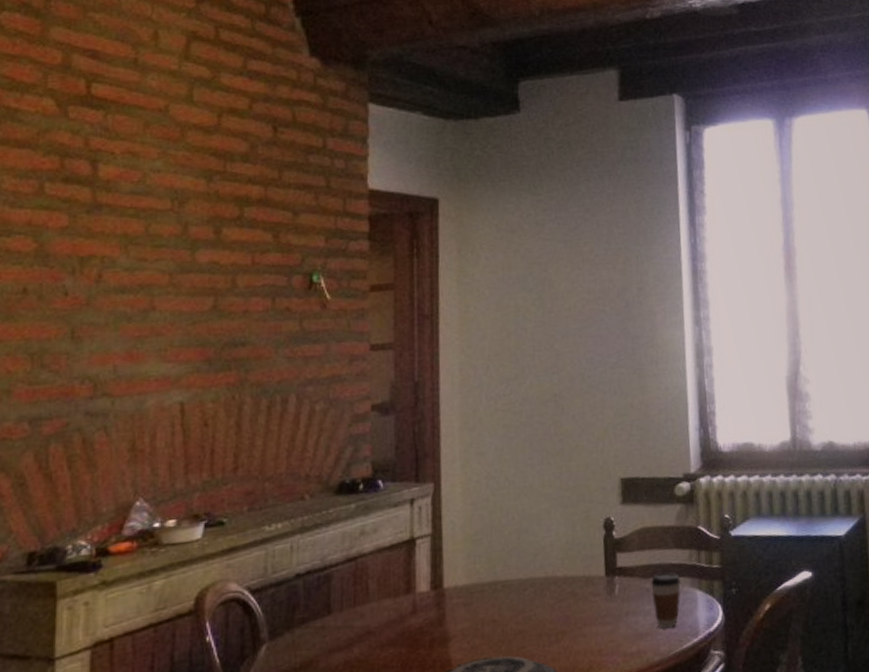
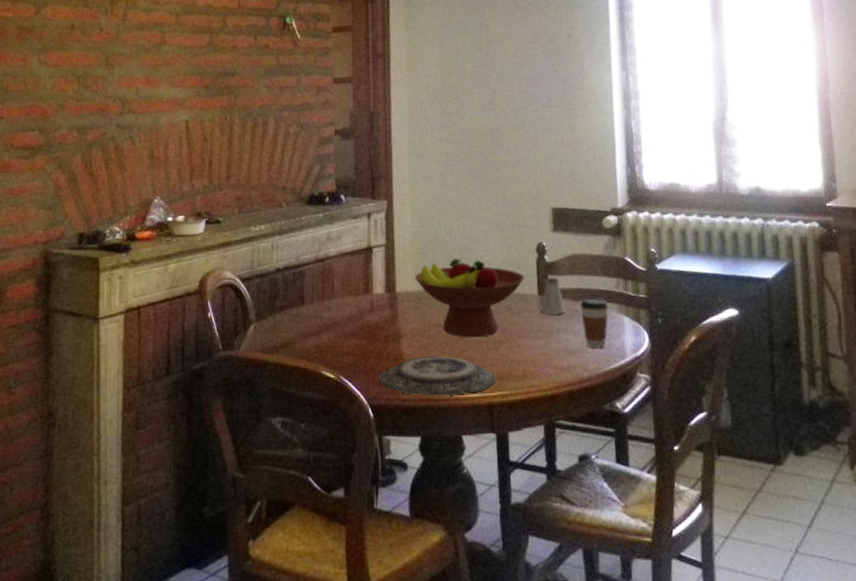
fruit bowl: none [465,542,592,632] -> present [414,258,525,338]
saltshaker: none [608,554,636,598] -> present [541,277,566,316]

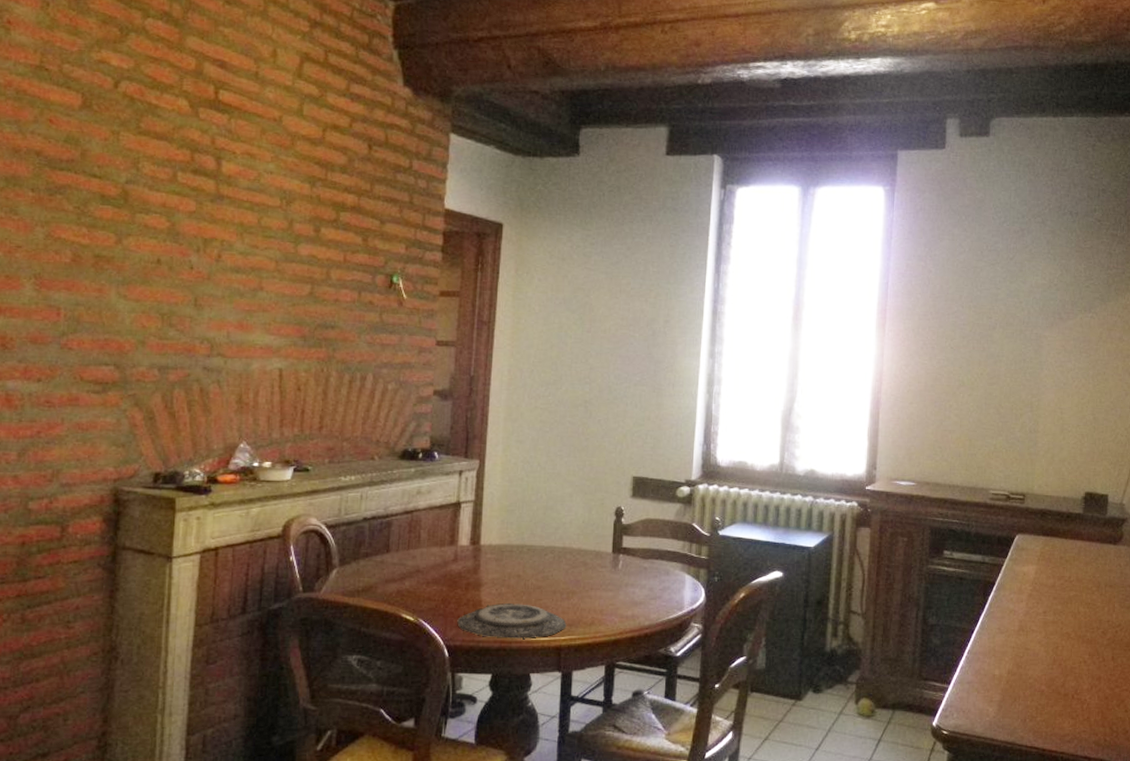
fruit bowl: present [414,258,525,338] -> none [499,516,602,588]
saltshaker: present [541,277,566,316] -> none [613,538,636,571]
coffee cup: present [580,297,609,349] -> none [648,556,673,601]

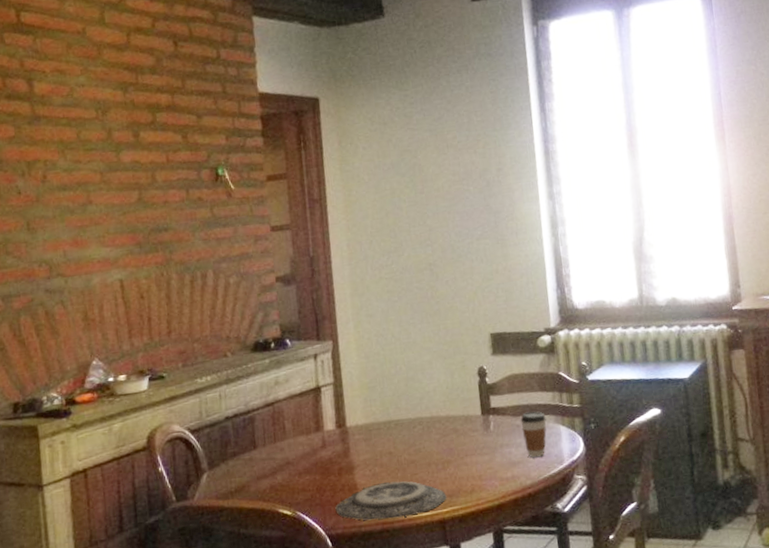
coffee cup: none [648,556,673,601] -> present [520,411,547,458]

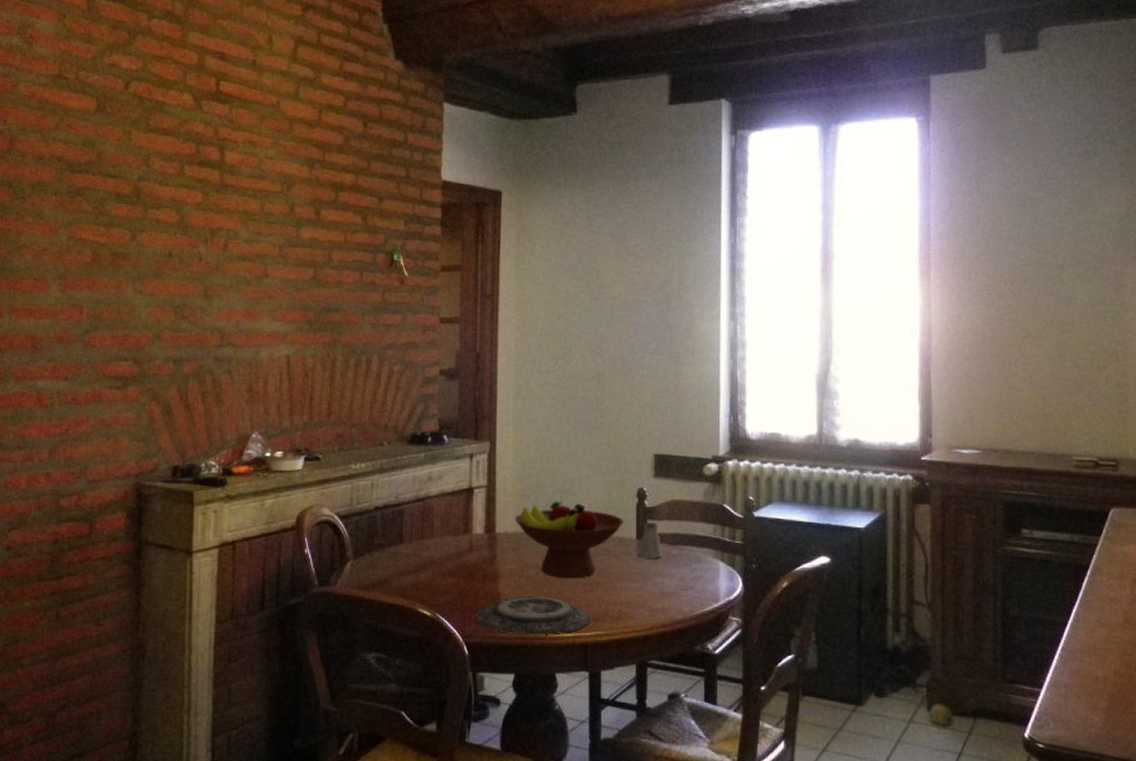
fruit bowl: none [363,388,469,462] -> present [514,501,625,579]
saltshaker: none [485,397,508,433] -> present [638,522,663,559]
coffee cup: present [520,411,547,458] -> none [677,542,705,592]

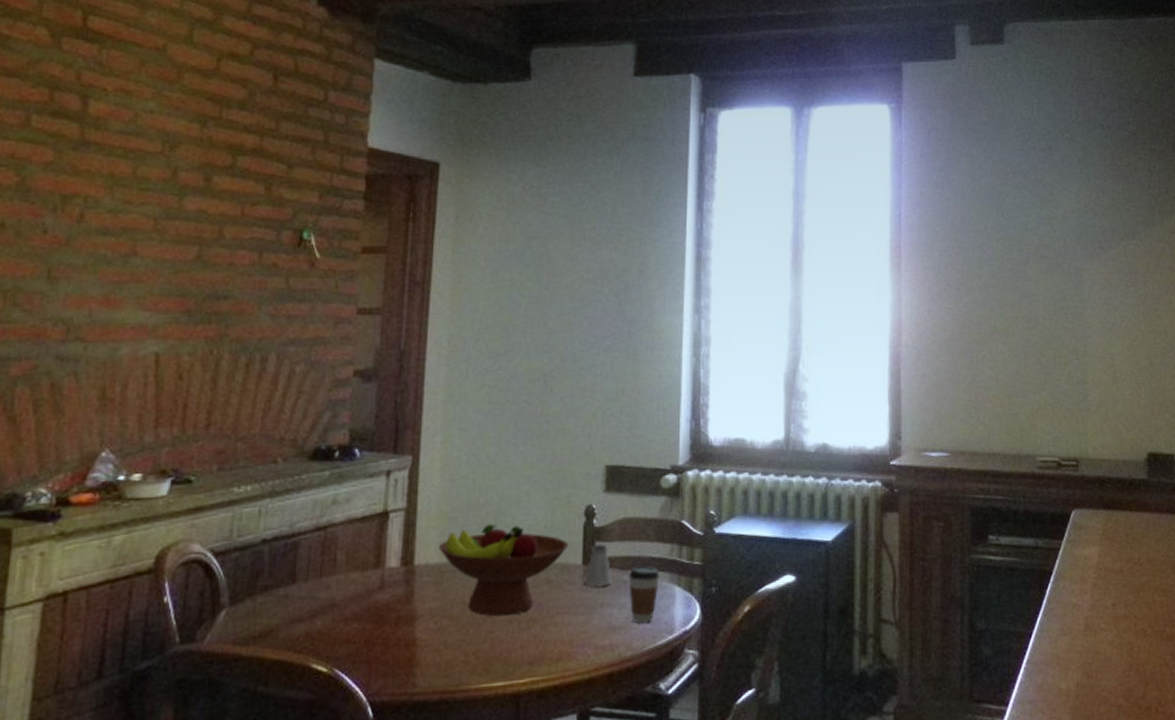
plate: present [476,595,592,635] -> none [384,639,527,687]
coffee cup: none [677,542,705,592] -> present [629,565,659,624]

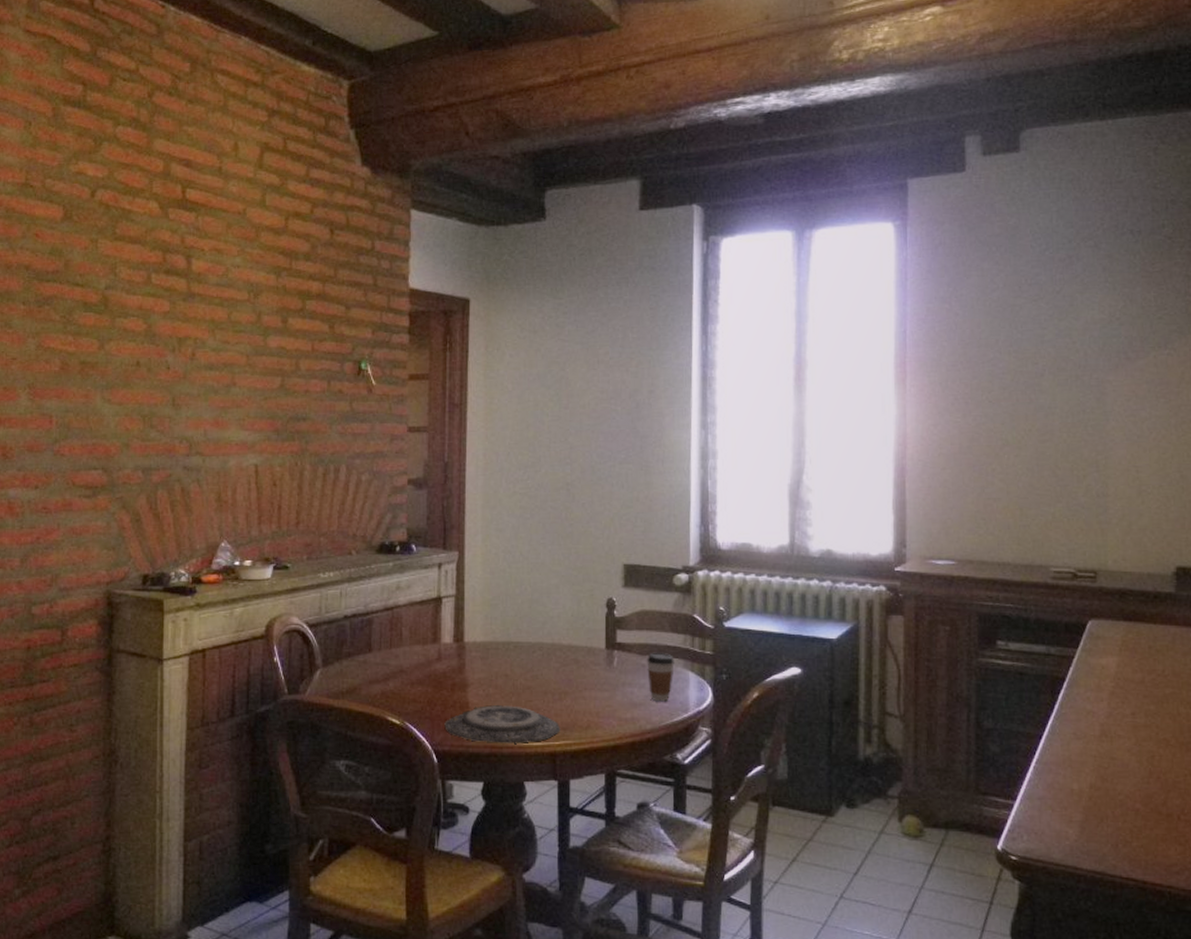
plate: none [384,639,527,687] -> present [444,704,561,743]
fruit bowl: present [438,523,570,617] -> none [483,610,594,689]
saltshaker: present [584,544,612,588] -> none [607,632,632,669]

